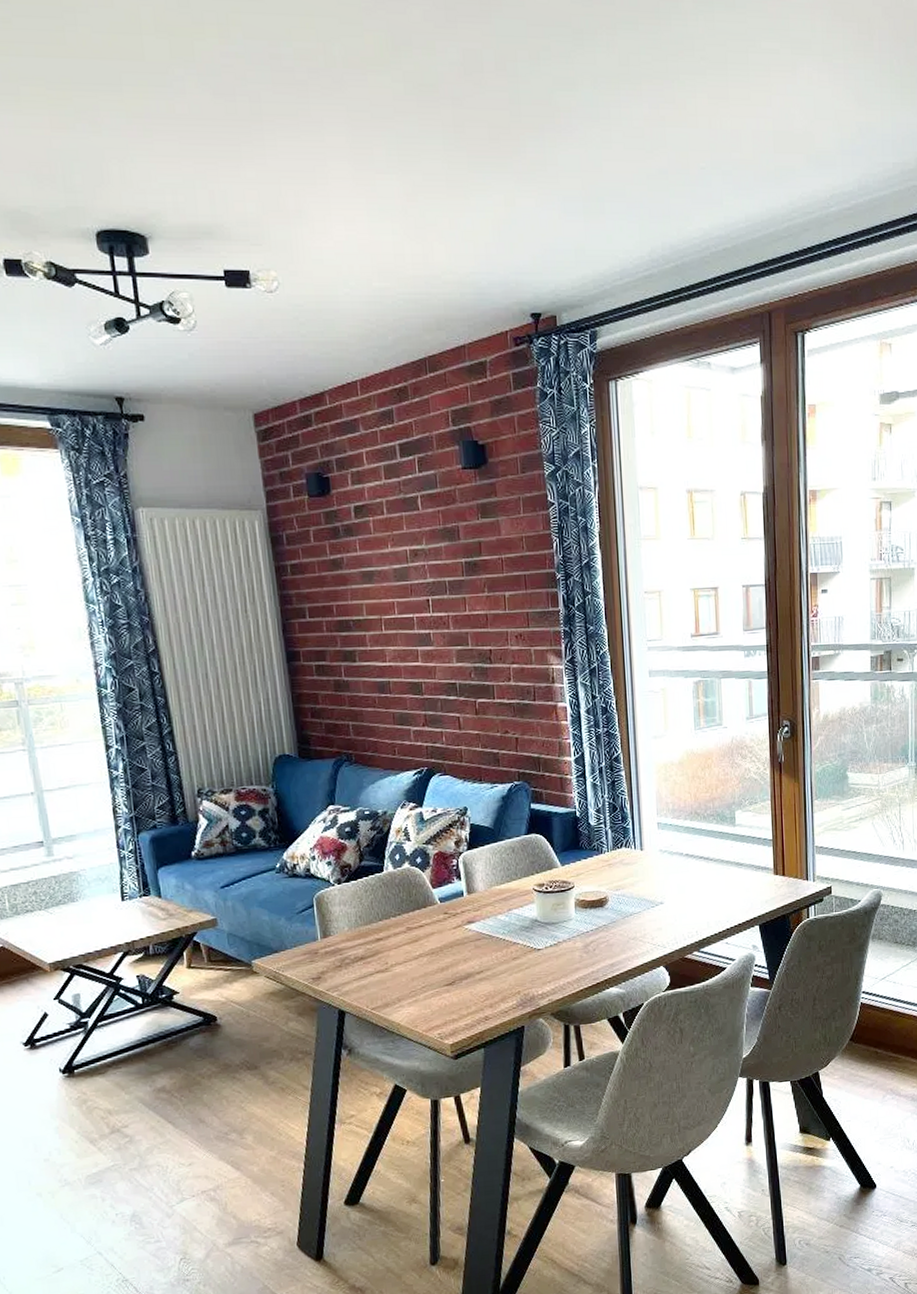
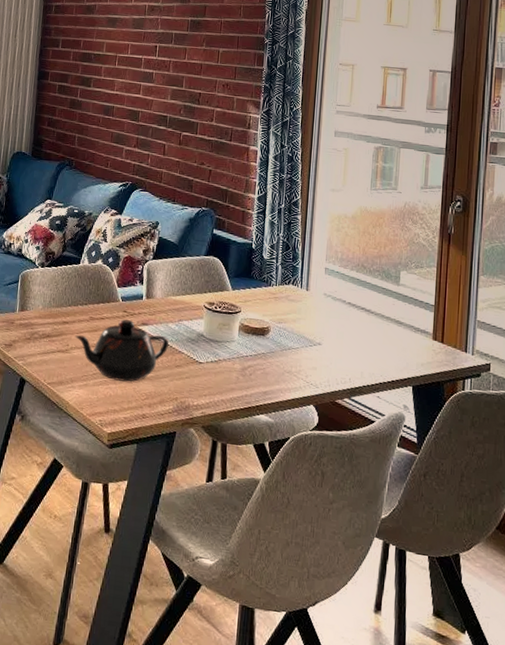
teapot: none [392,921,502,989] -> present [74,319,169,382]

